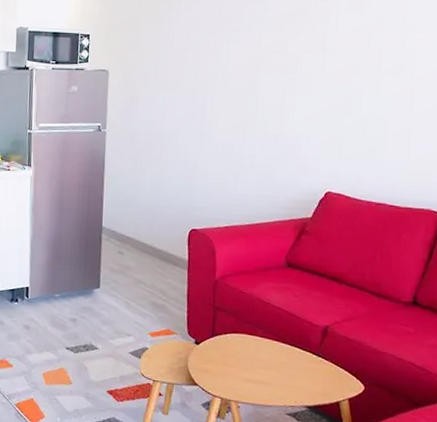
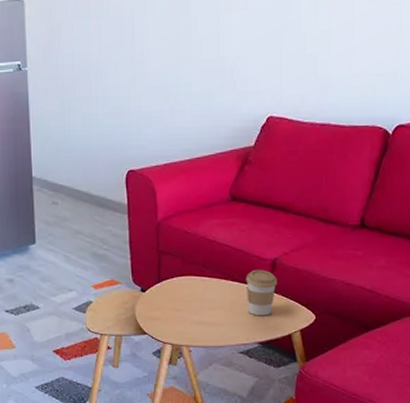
coffee cup: none [296,334,328,381] -> present [245,269,277,316]

